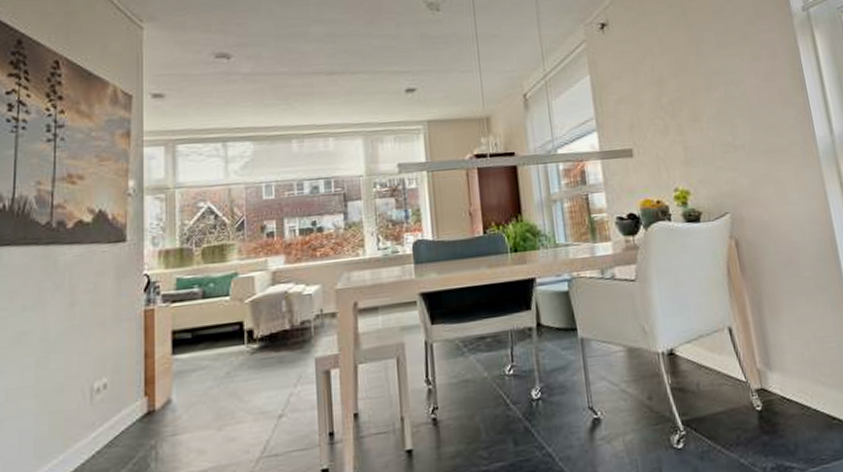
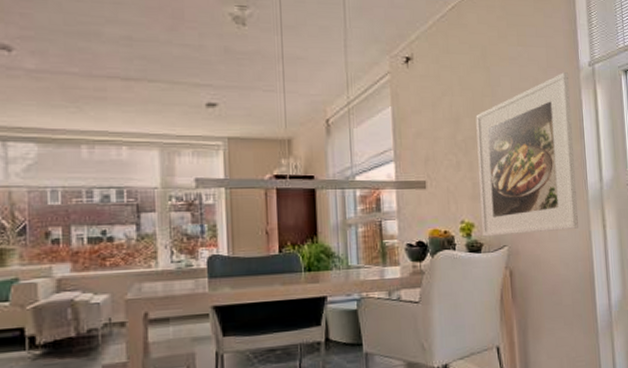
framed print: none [680,20,812,205] -> present [476,72,579,237]

